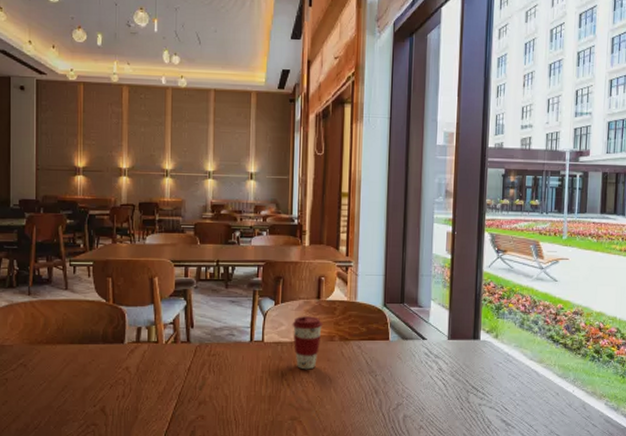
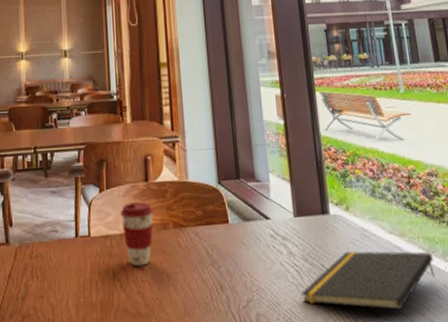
notepad: none [445,372,564,421] -> present [301,251,435,310]

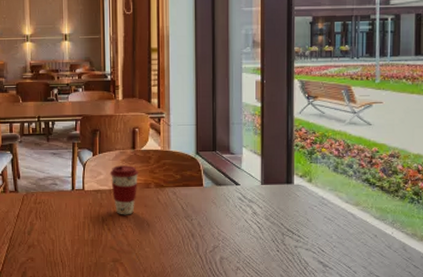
notepad: present [301,251,435,310] -> none [261,215,382,263]

